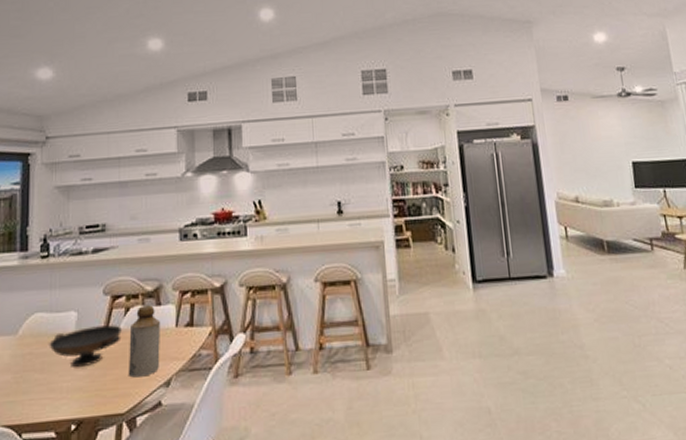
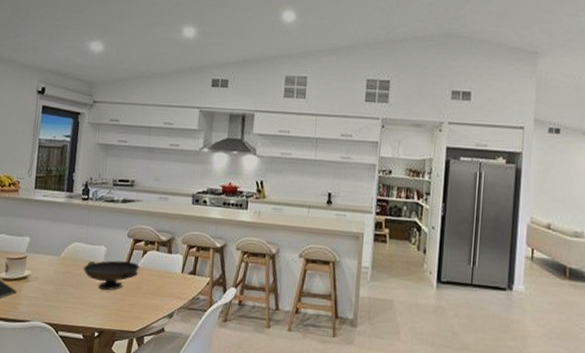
bottle: present [128,305,160,378] -> none [141,251,170,307]

